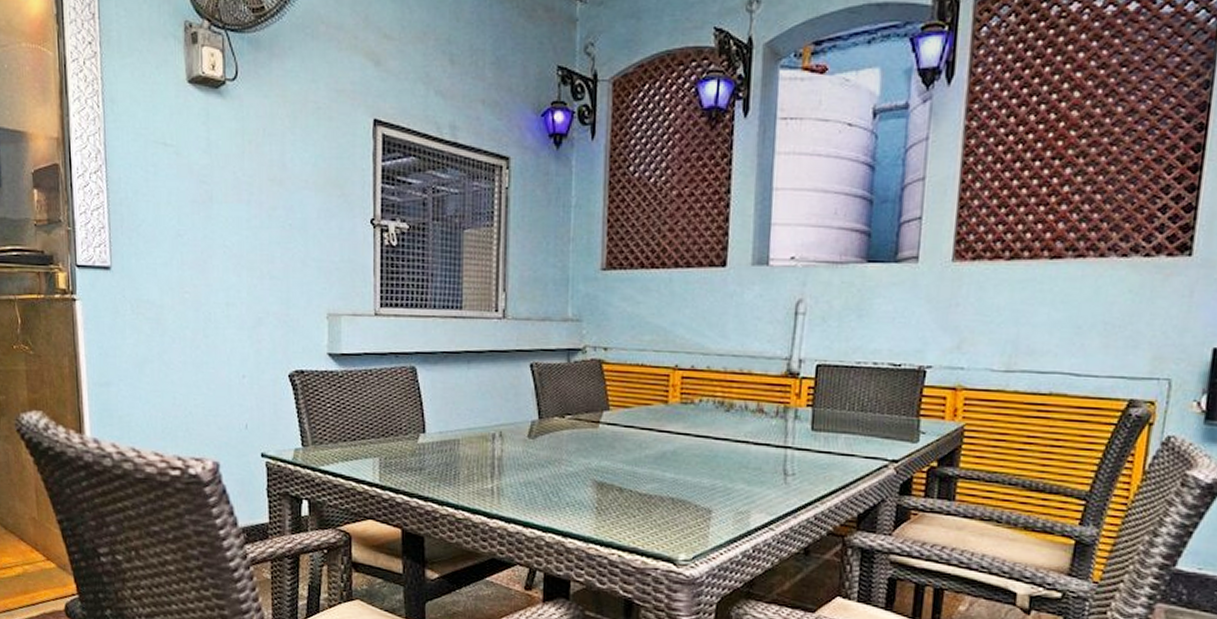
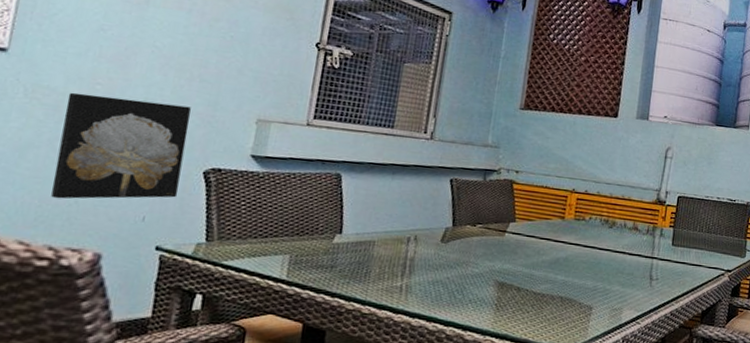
wall art: none [165,304,271,411] -> present [51,92,191,199]

